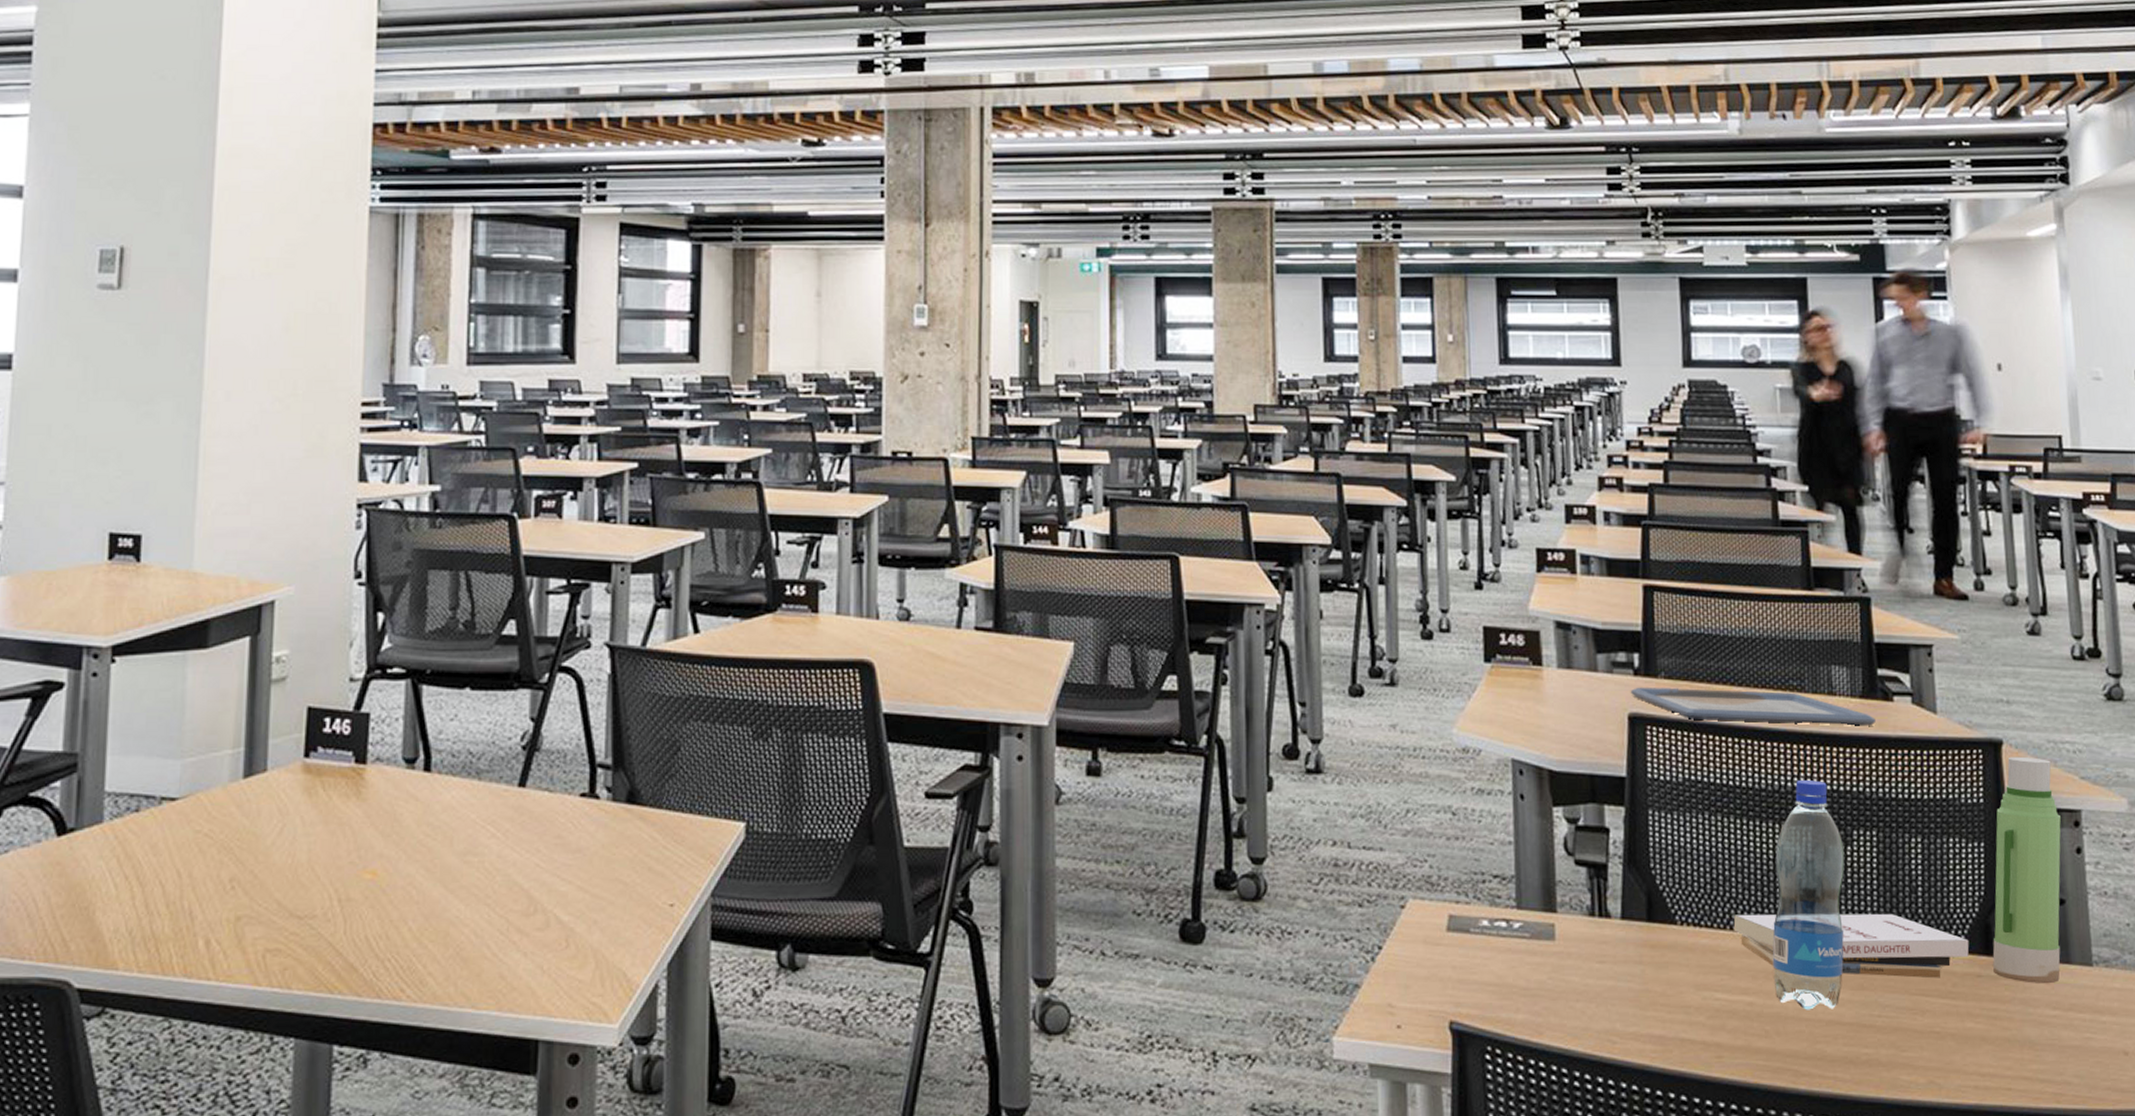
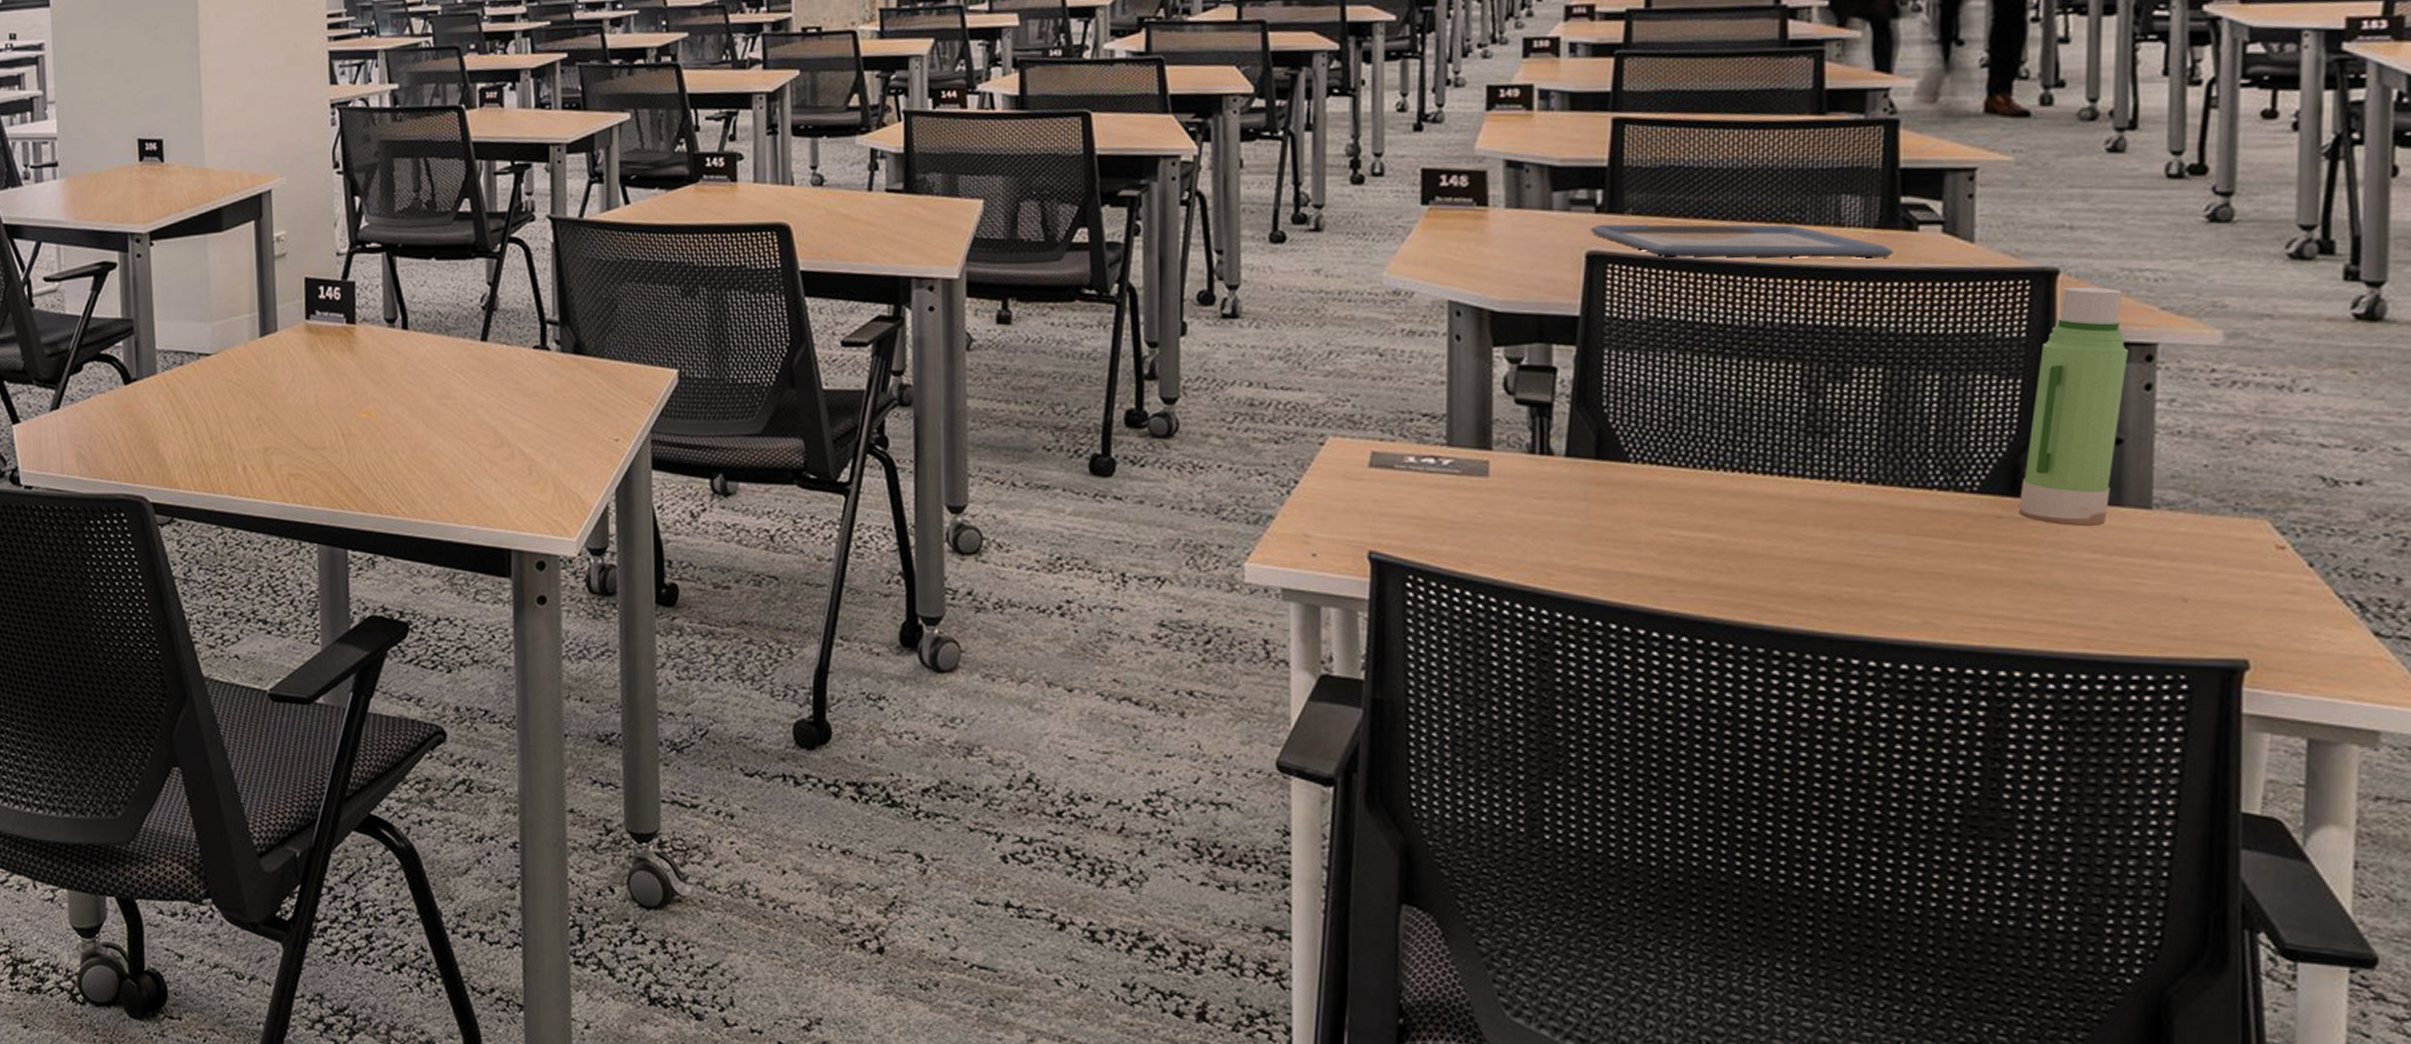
books: present [1733,913,1970,979] -> none [1697,452,1991,519]
bottle: present [1772,779,1845,1010] -> none [1741,315,1841,548]

